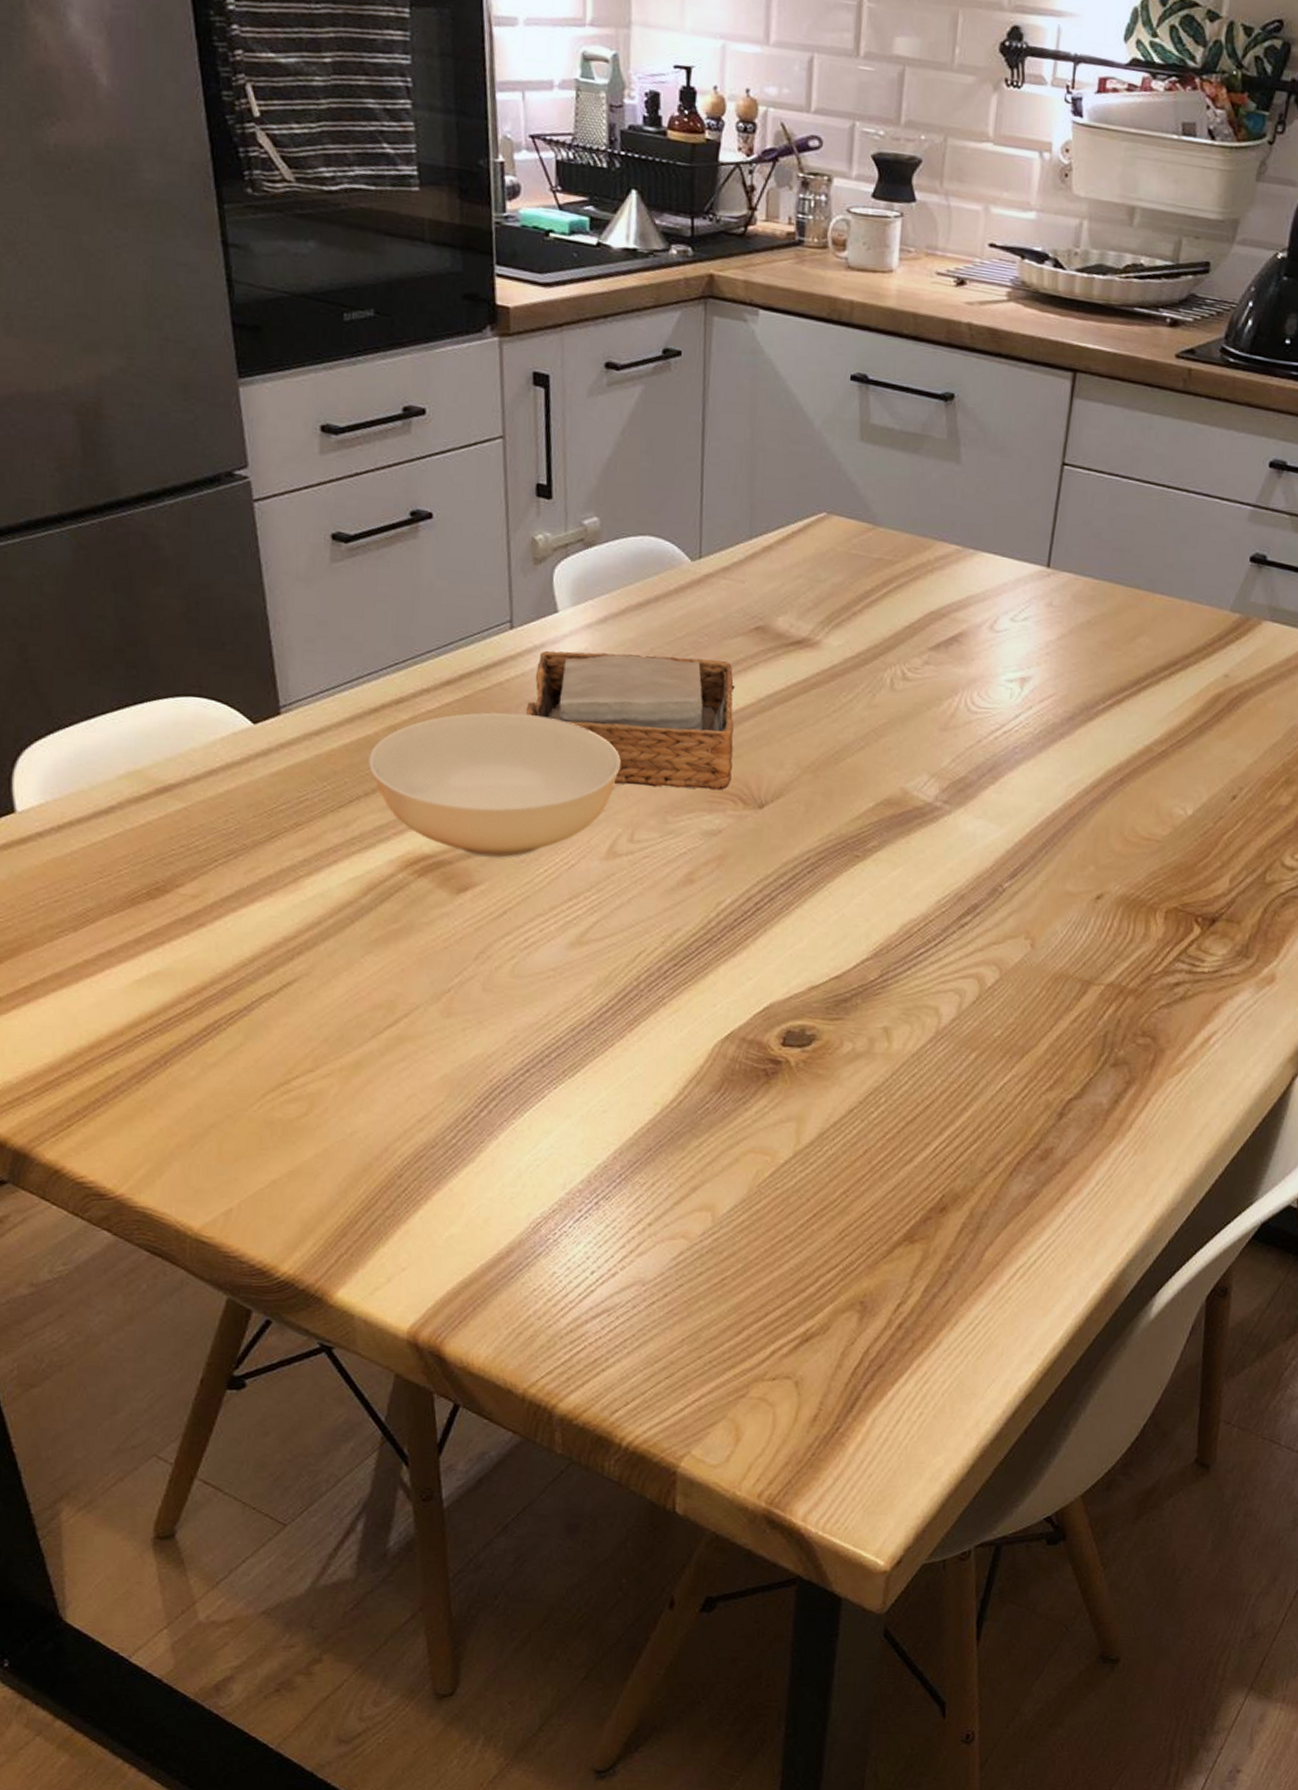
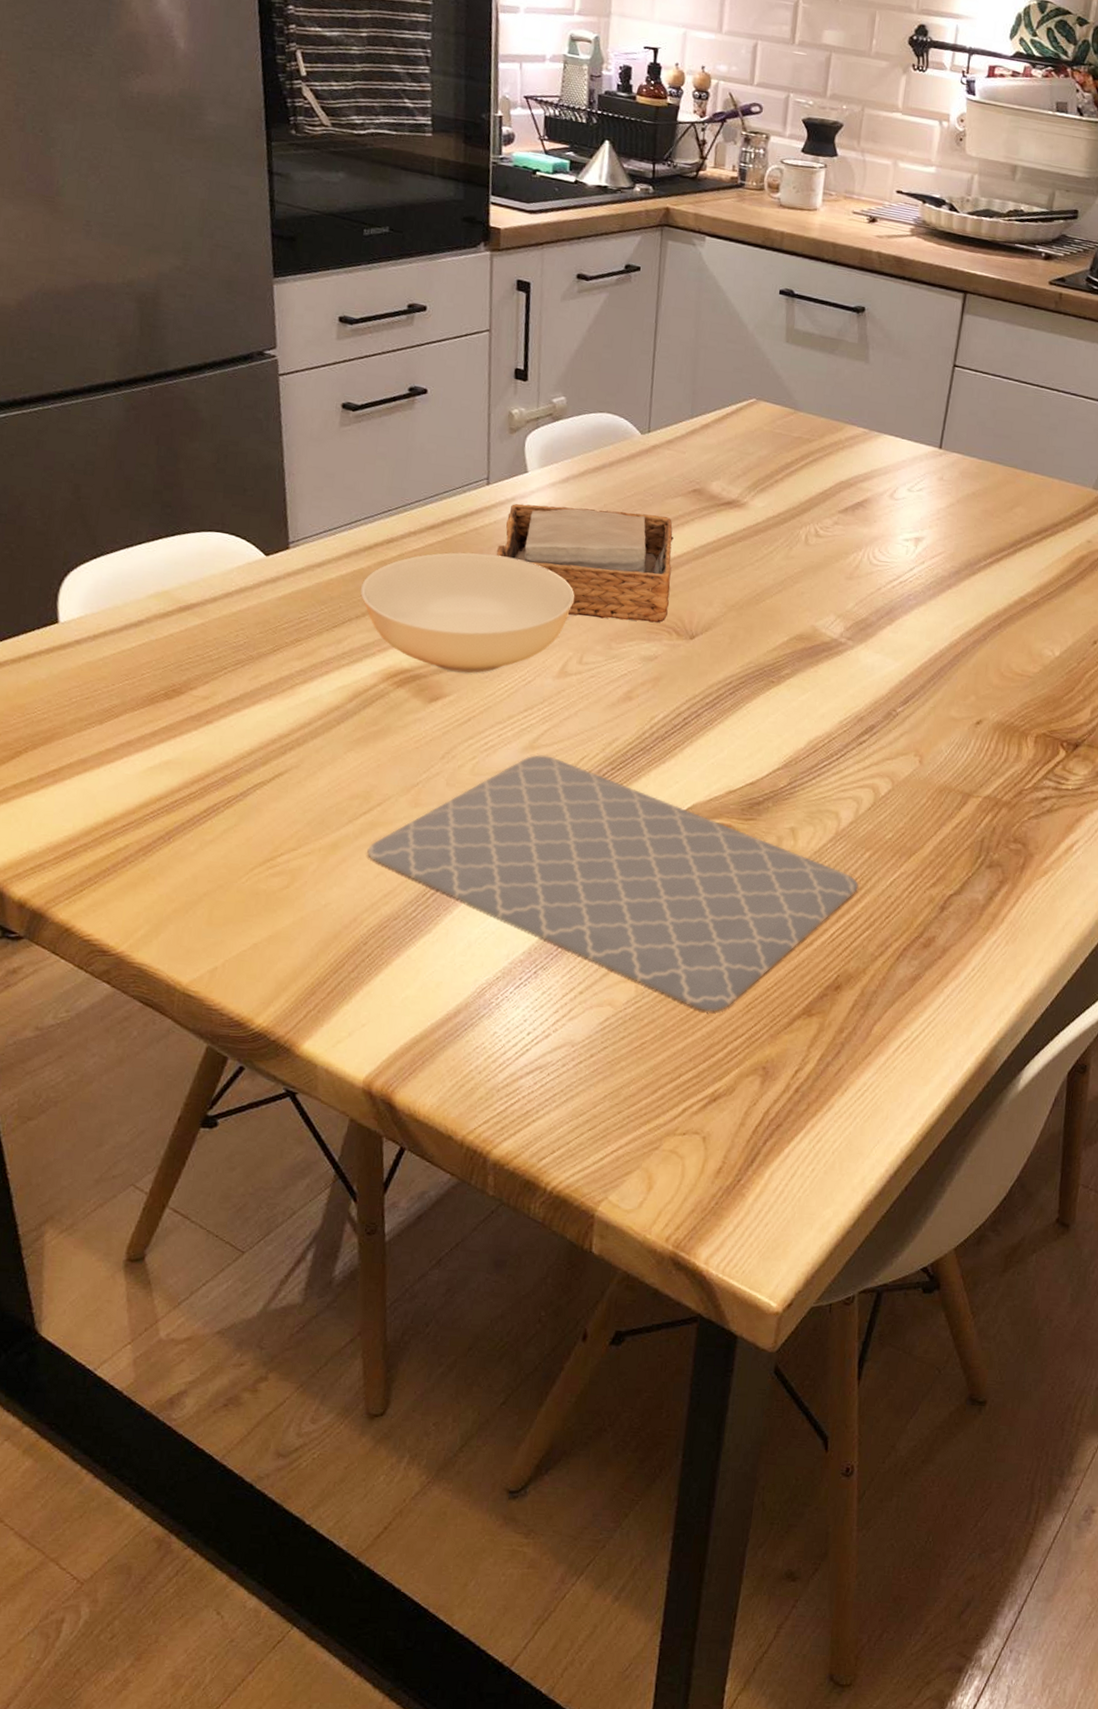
placemat: none [396,951,964,1242] -> present [367,755,858,1012]

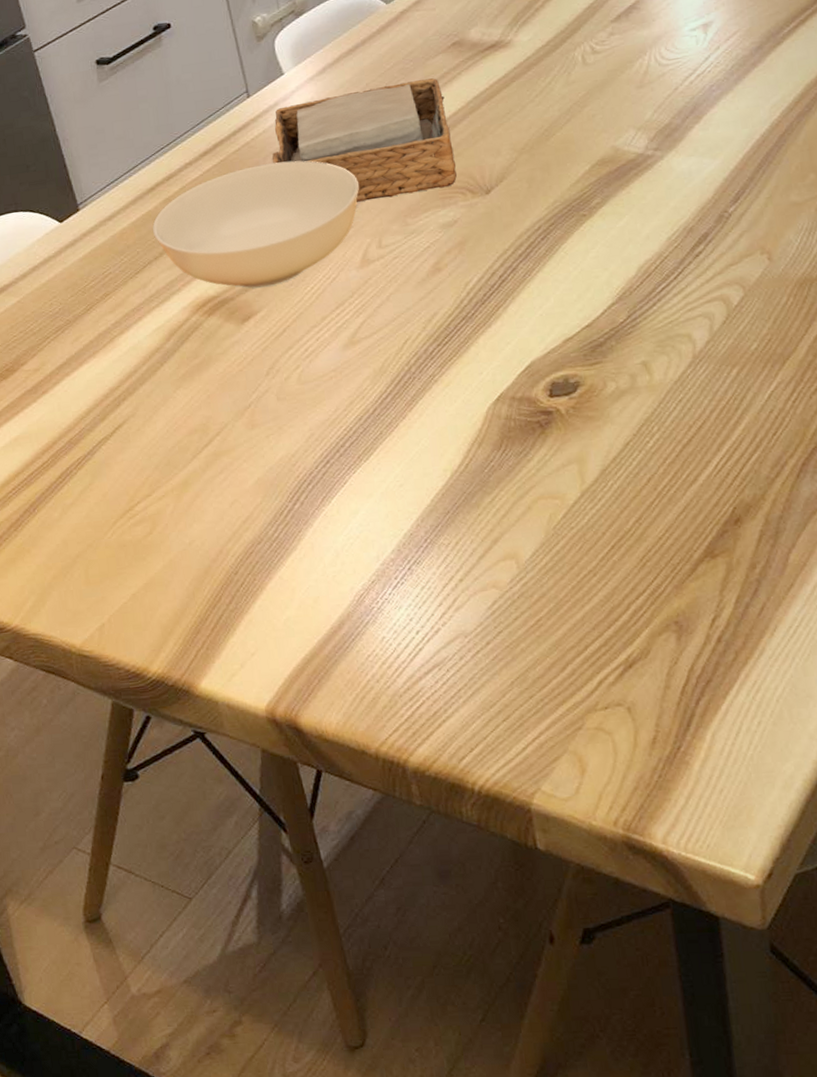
placemat: present [367,755,858,1012] -> none [217,347,733,575]

